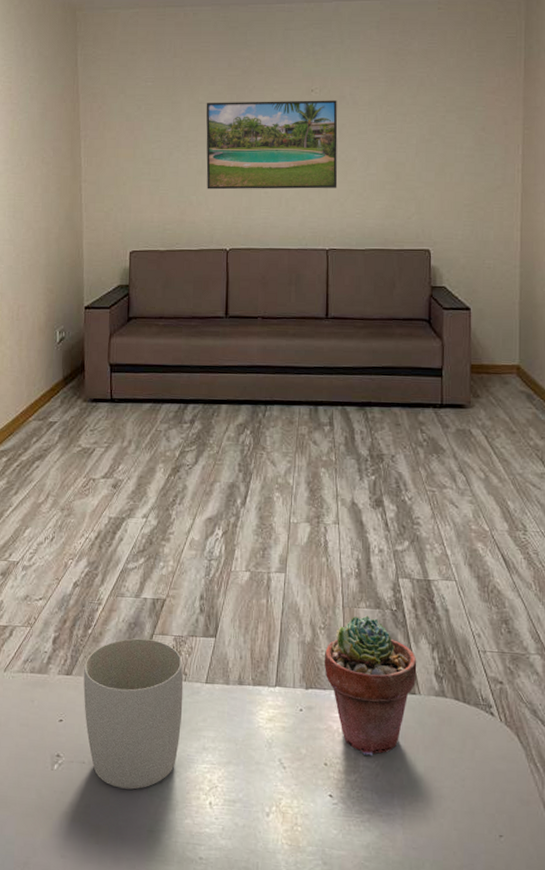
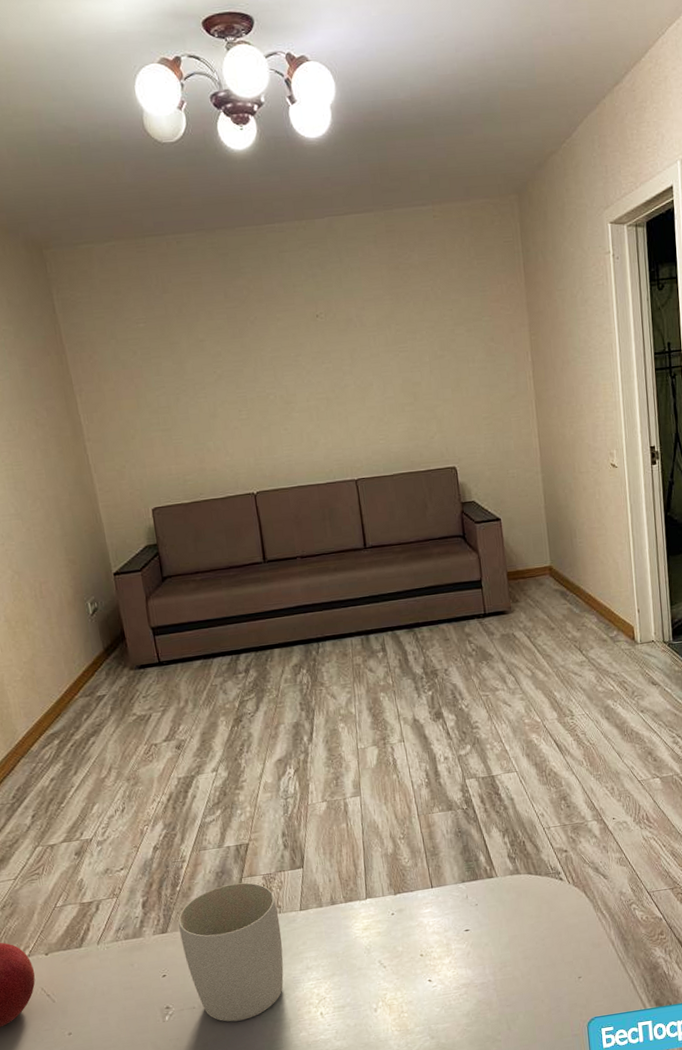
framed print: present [206,100,338,190] -> none [207,324,357,433]
potted succulent: present [324,615,417,756] -> none [407,818,492,940]

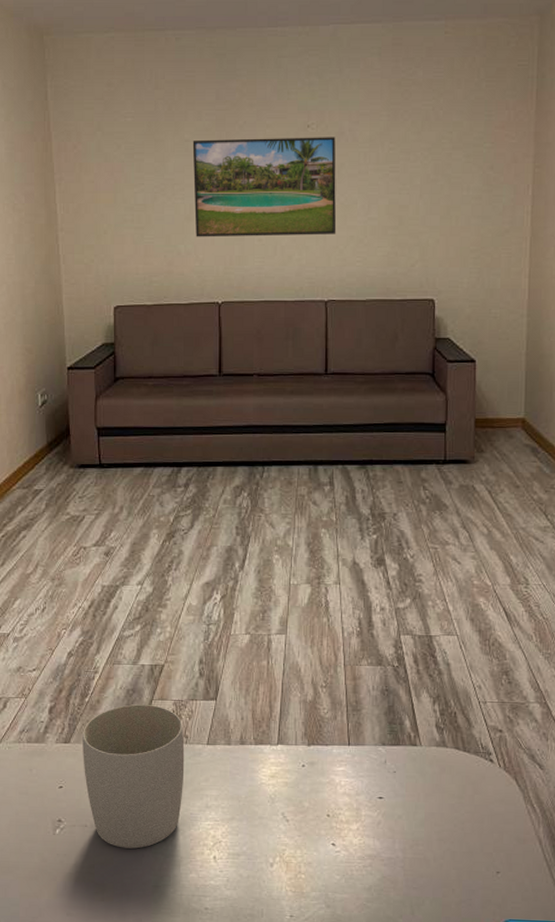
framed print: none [207,324,357,433] -> present [192,137,337,237]

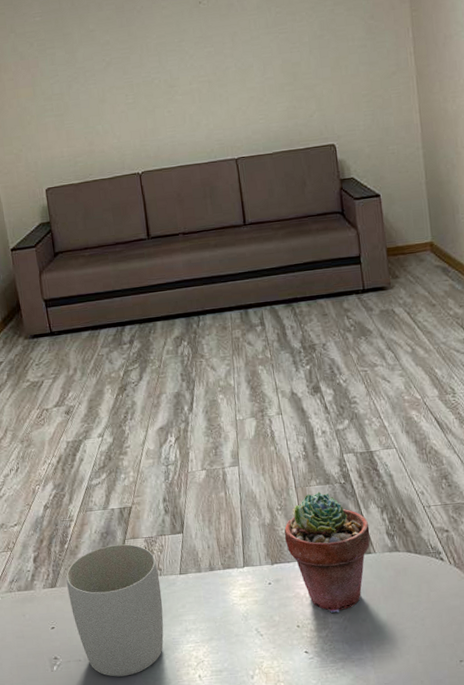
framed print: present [192,137,337,237] -> none [97,9,238,117]
potted succulent: none [325,672,418,806] -> present [284,491,370,614]

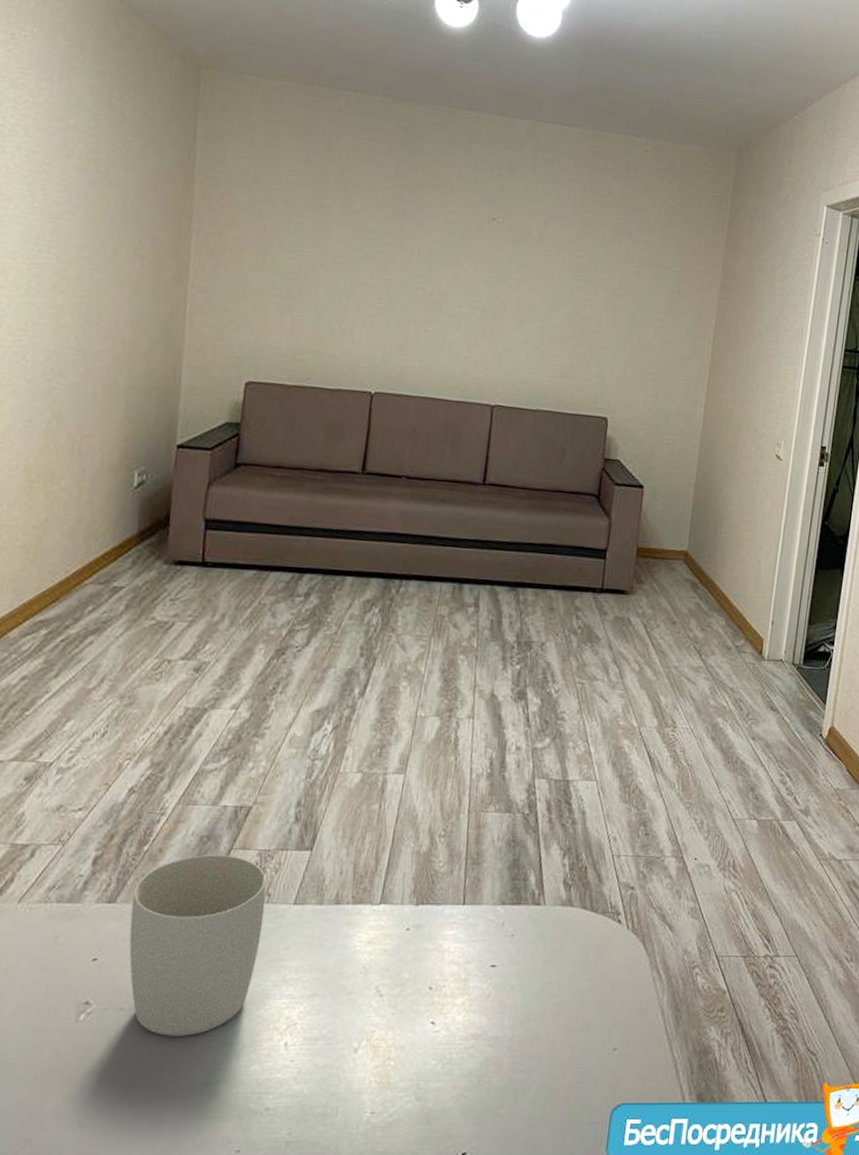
potted succulent: present [284,491,370,614] -> none [440,820,546,976]

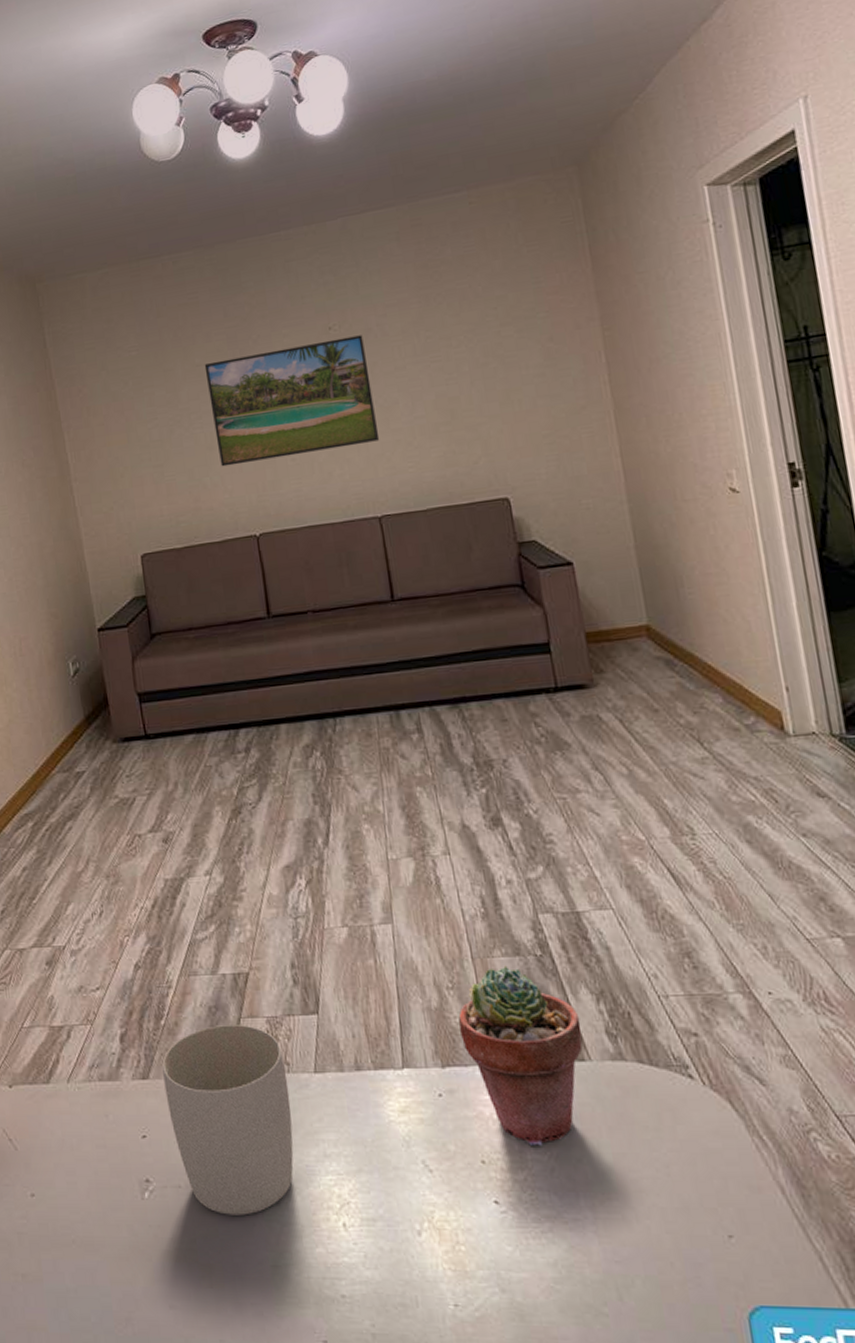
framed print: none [353,213,522,336] -> present [204,335,380,467]
potted succulent: none [440,820,546,976] -> present [458,965,583,1147]

